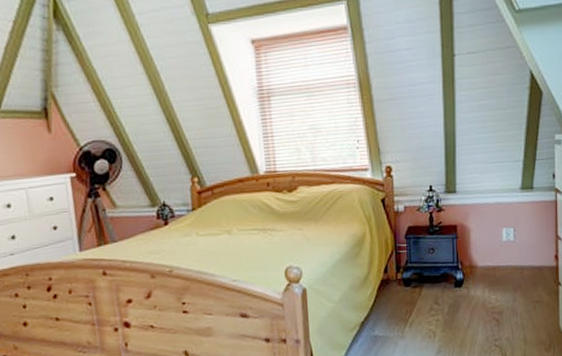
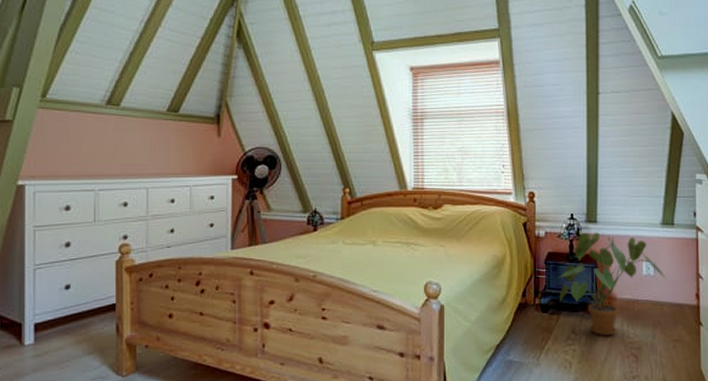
house plant: none [419,202,528,304] -> present [558,232,668,336]

